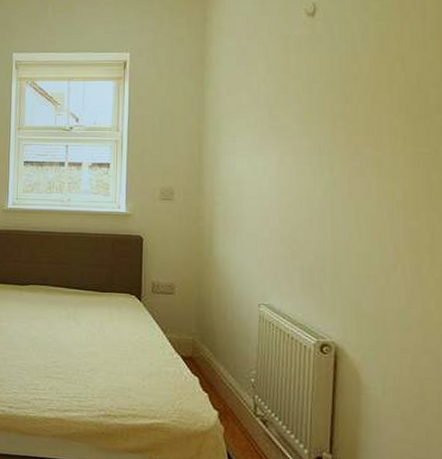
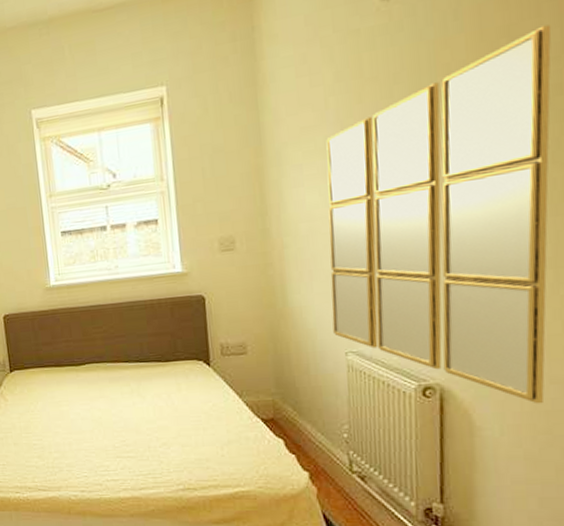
home mirror: none [250,58,434,371] -> present [326,24,552,404]

